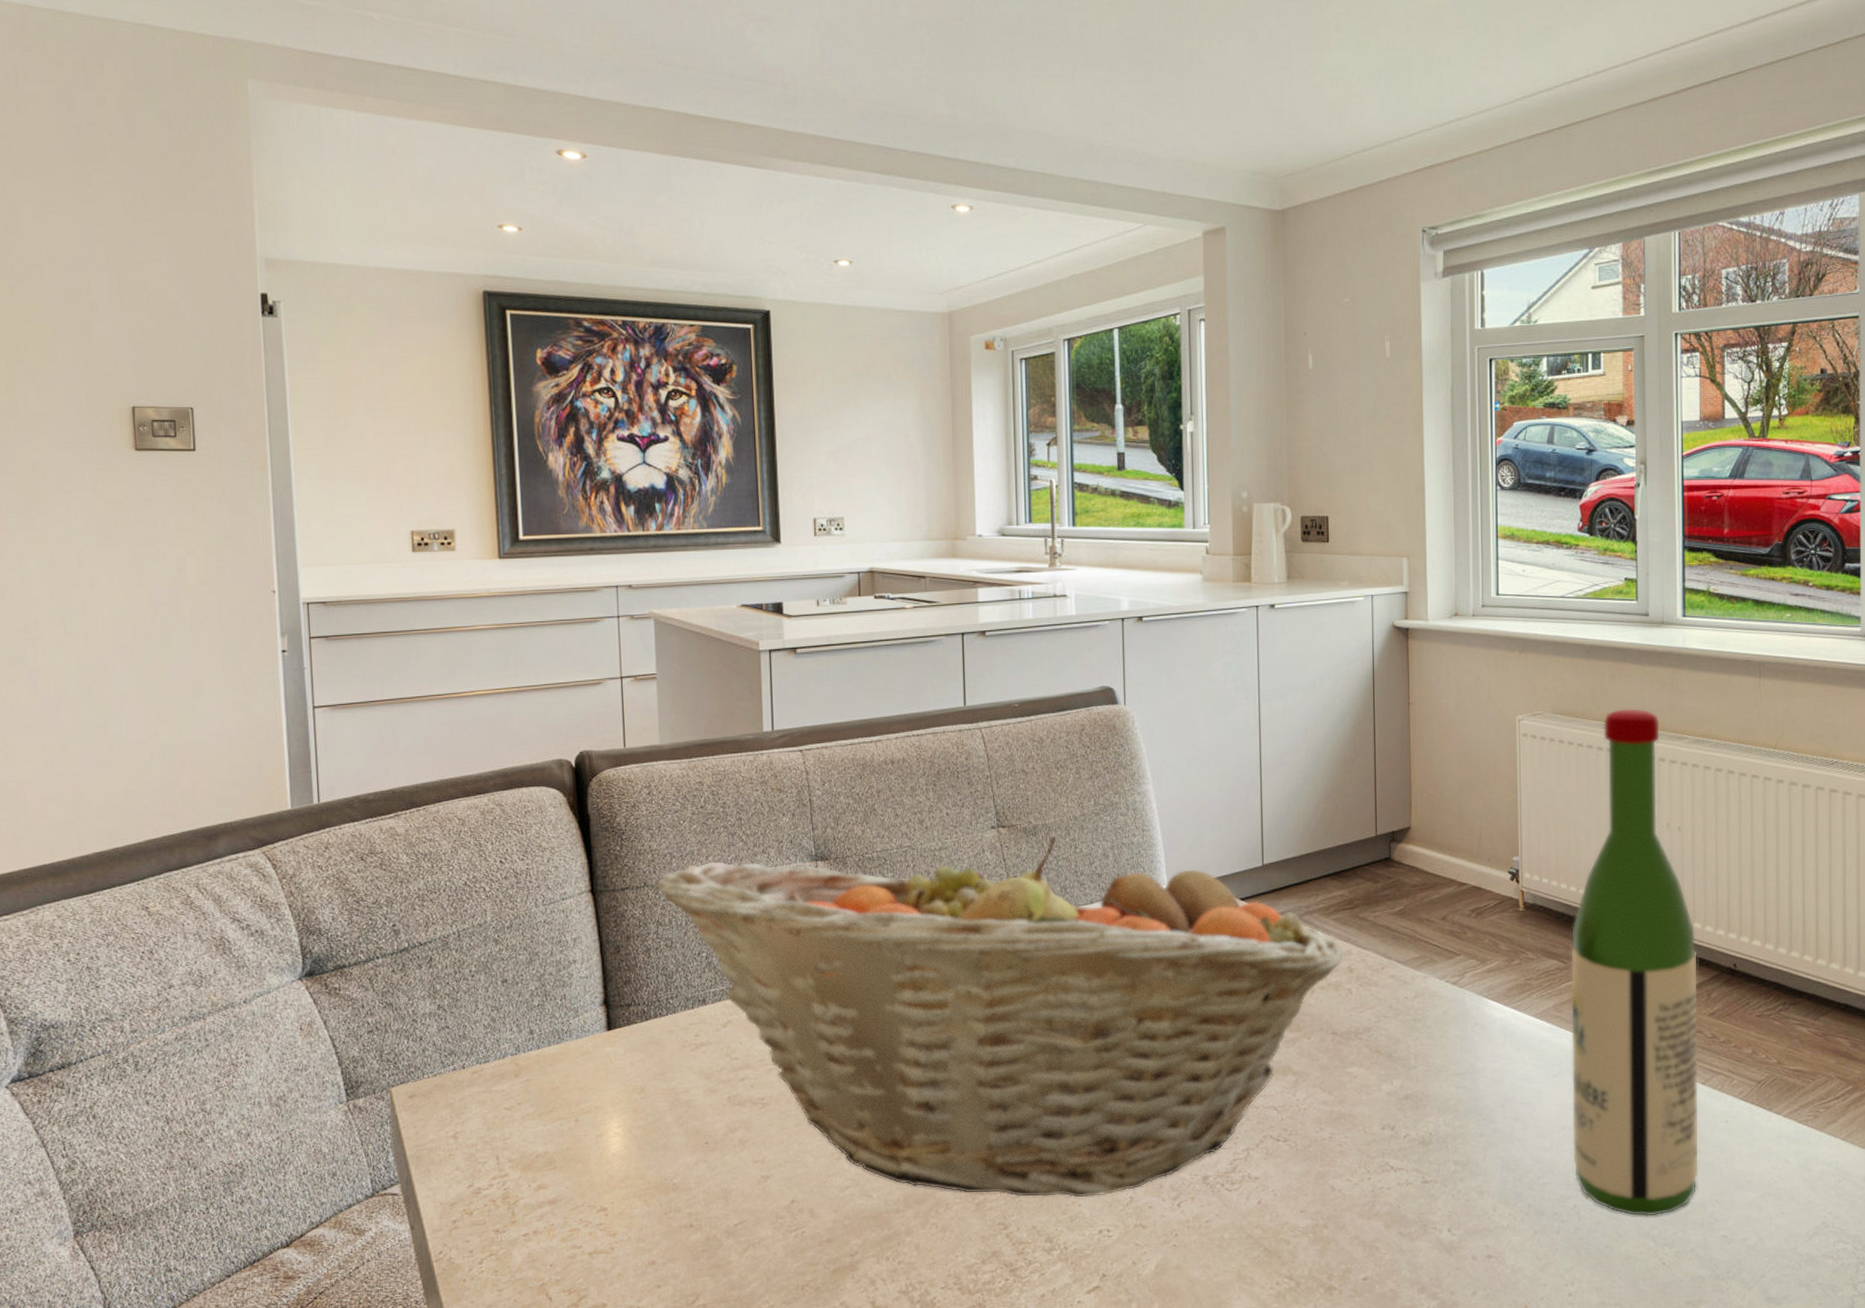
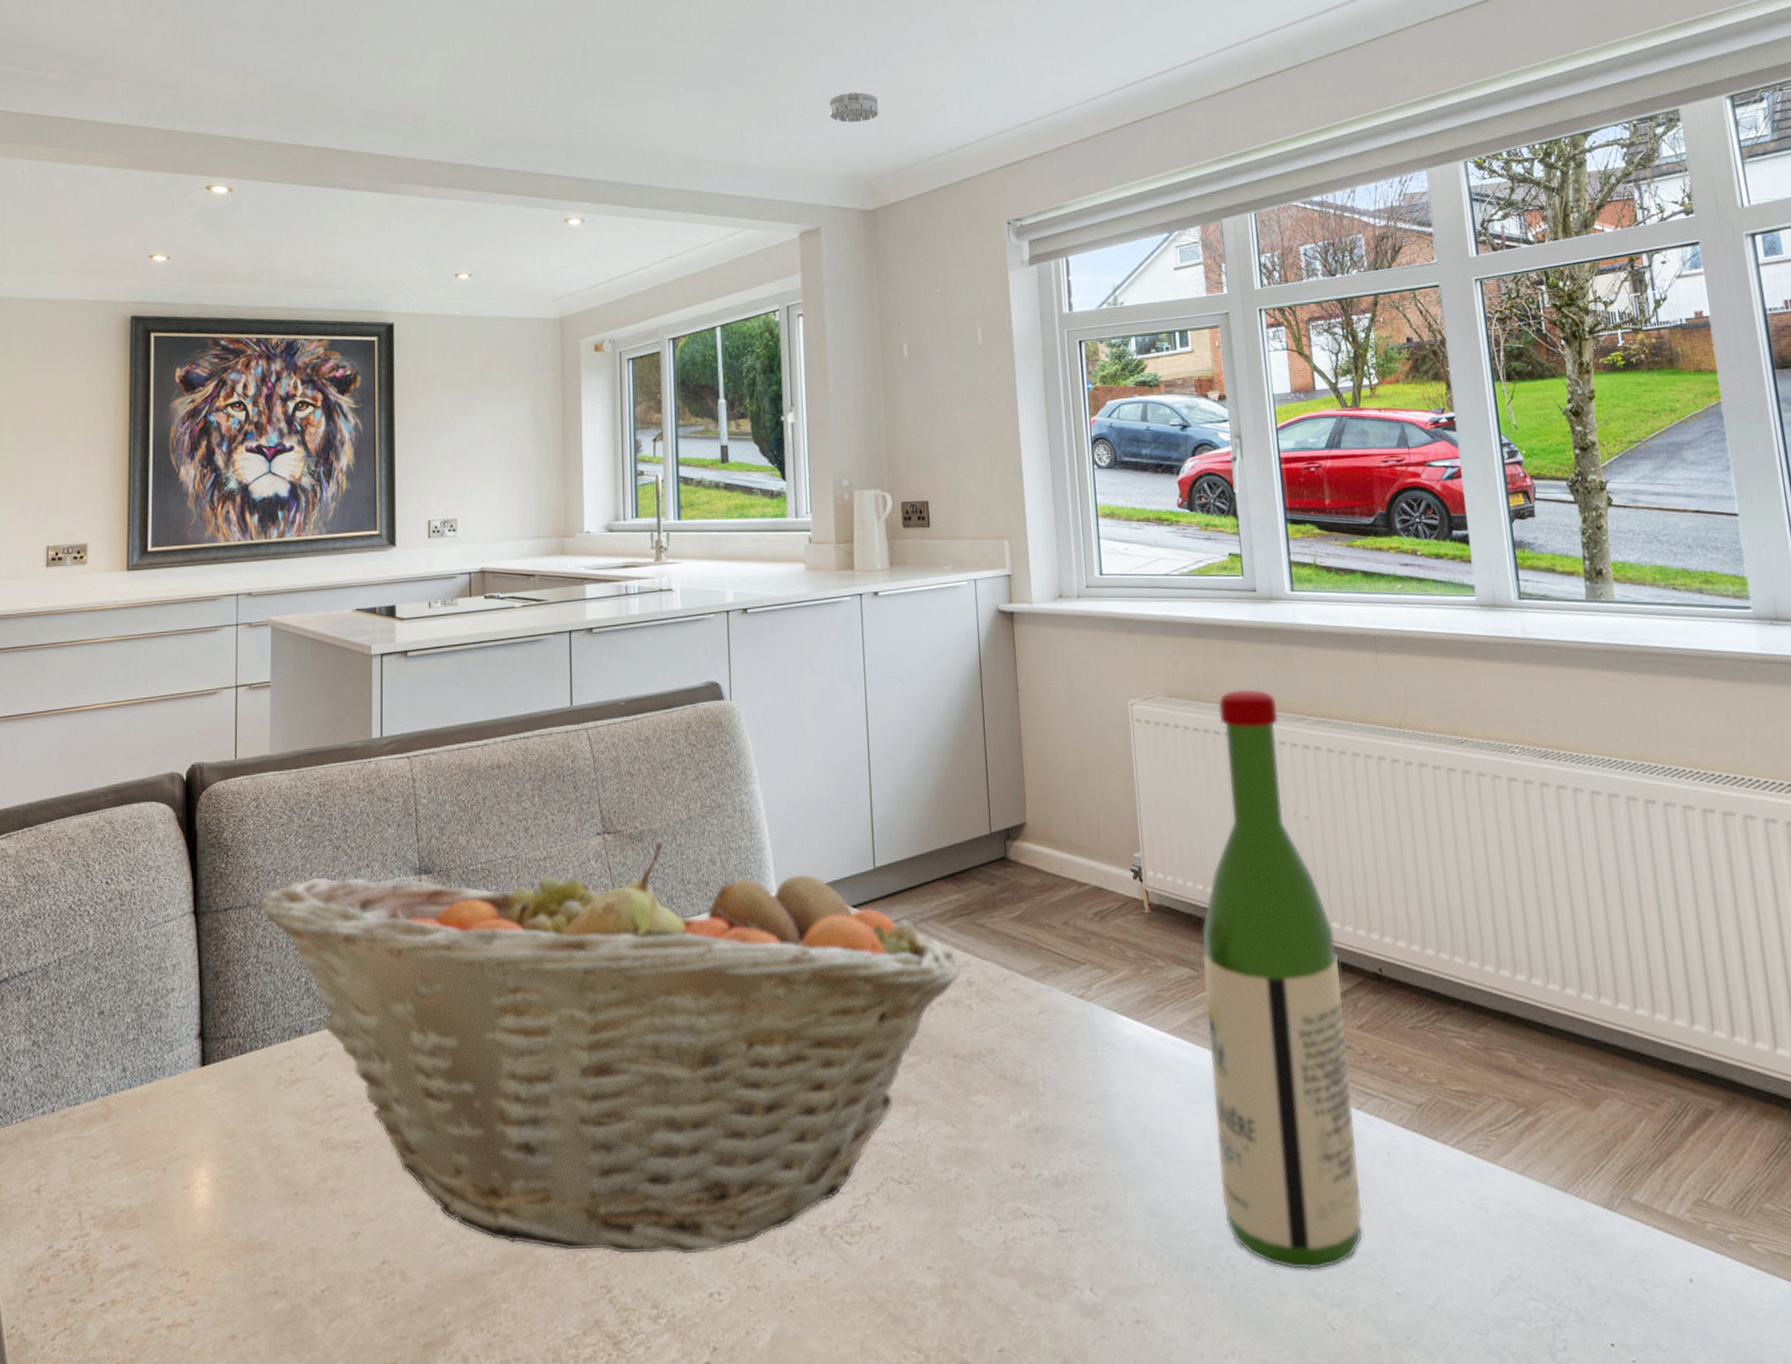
smoke detector: none [1238,78,1291,113] -> present [829,91,879,123]

